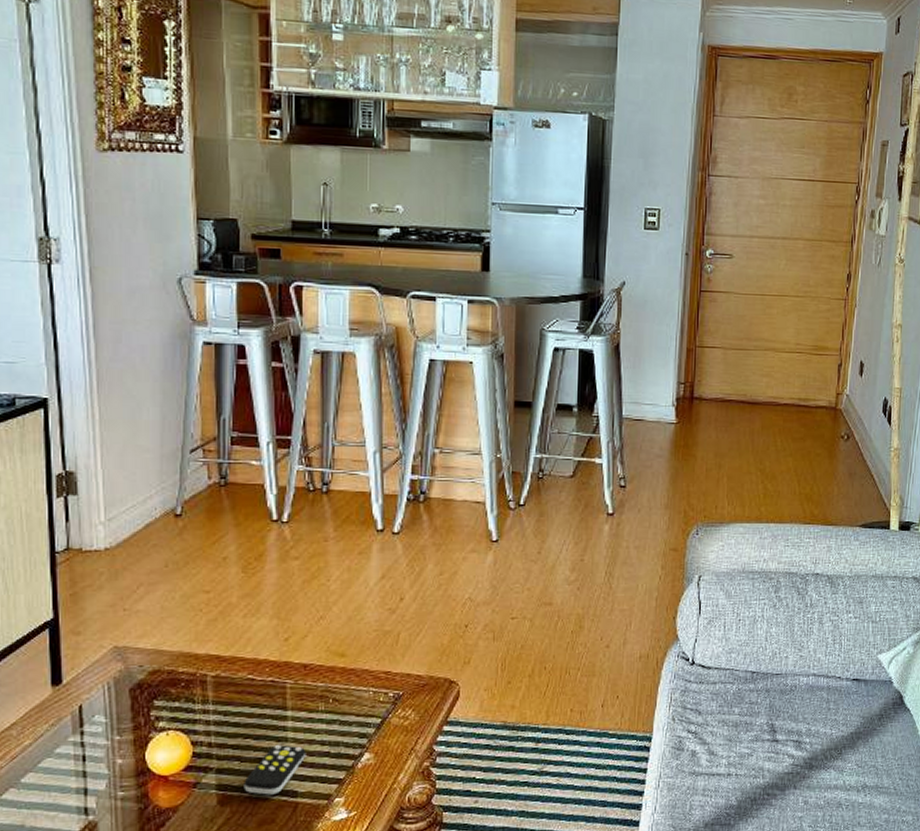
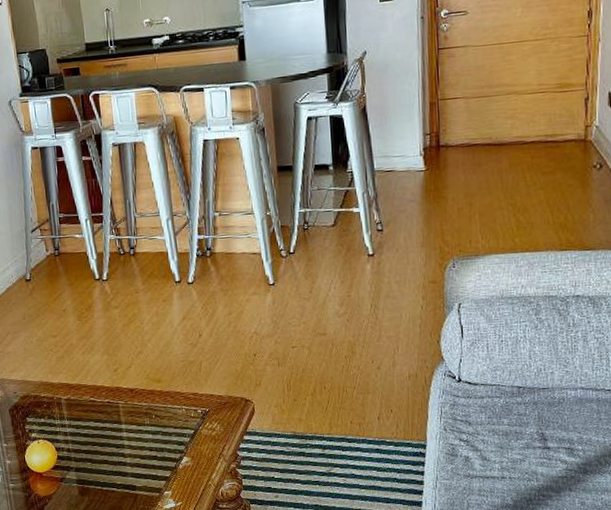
remote control: present [244,745,306,795] -> none [96,450,140,488]

